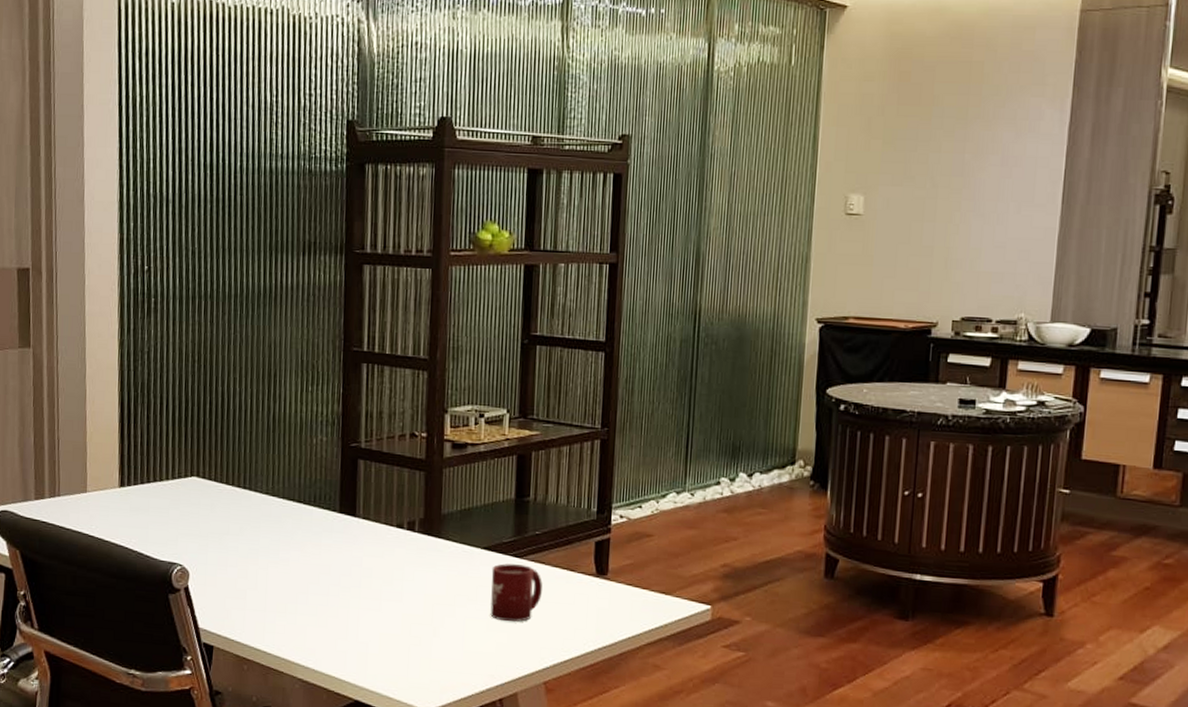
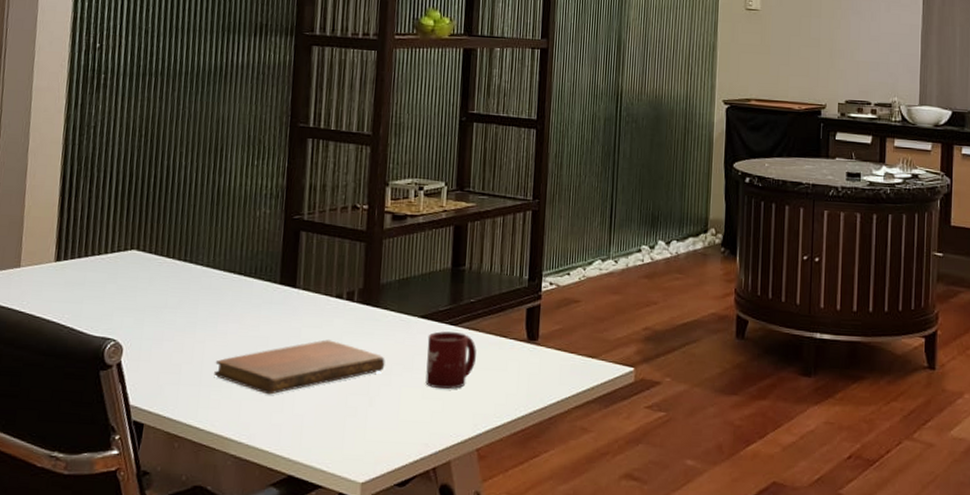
notebook: none [278,569,449,622] -> present [214,339,385,395]

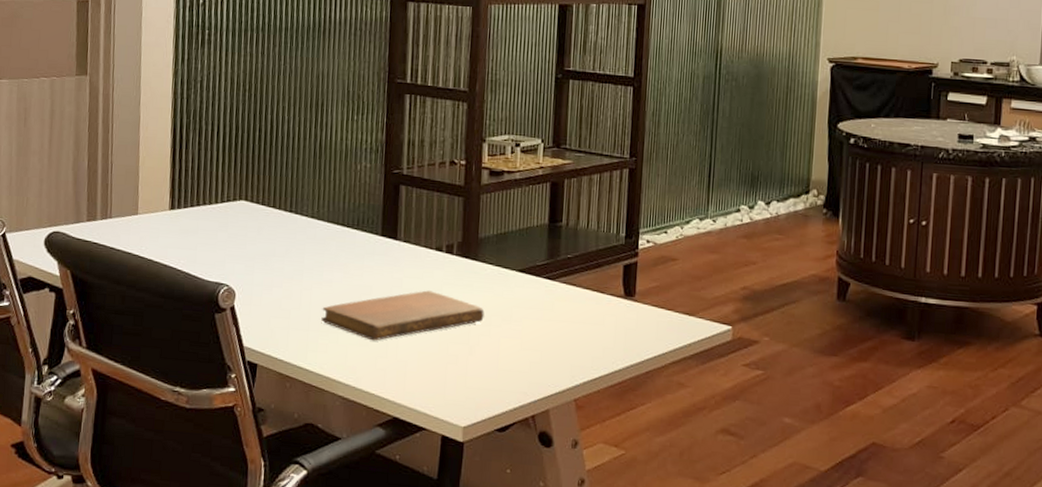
cup: present [425,331,477,389] -> none [524,285,574,341]

